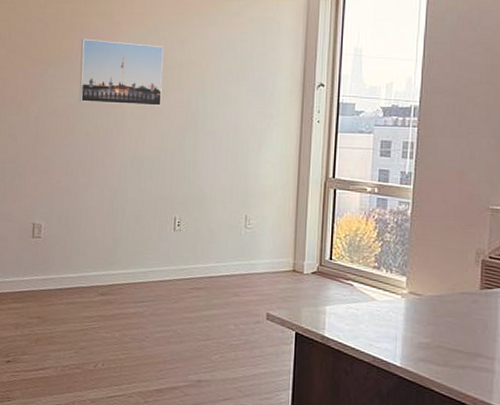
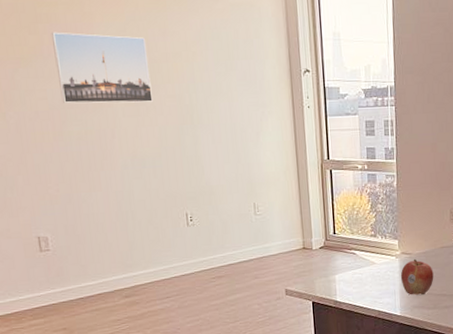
fruit: none [405,301,448,346] -> present [400,258,434,295]

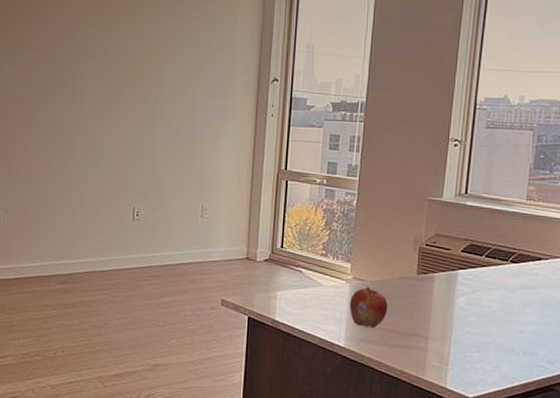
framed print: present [51,32,153,104] -> none [38,27,124,97]

